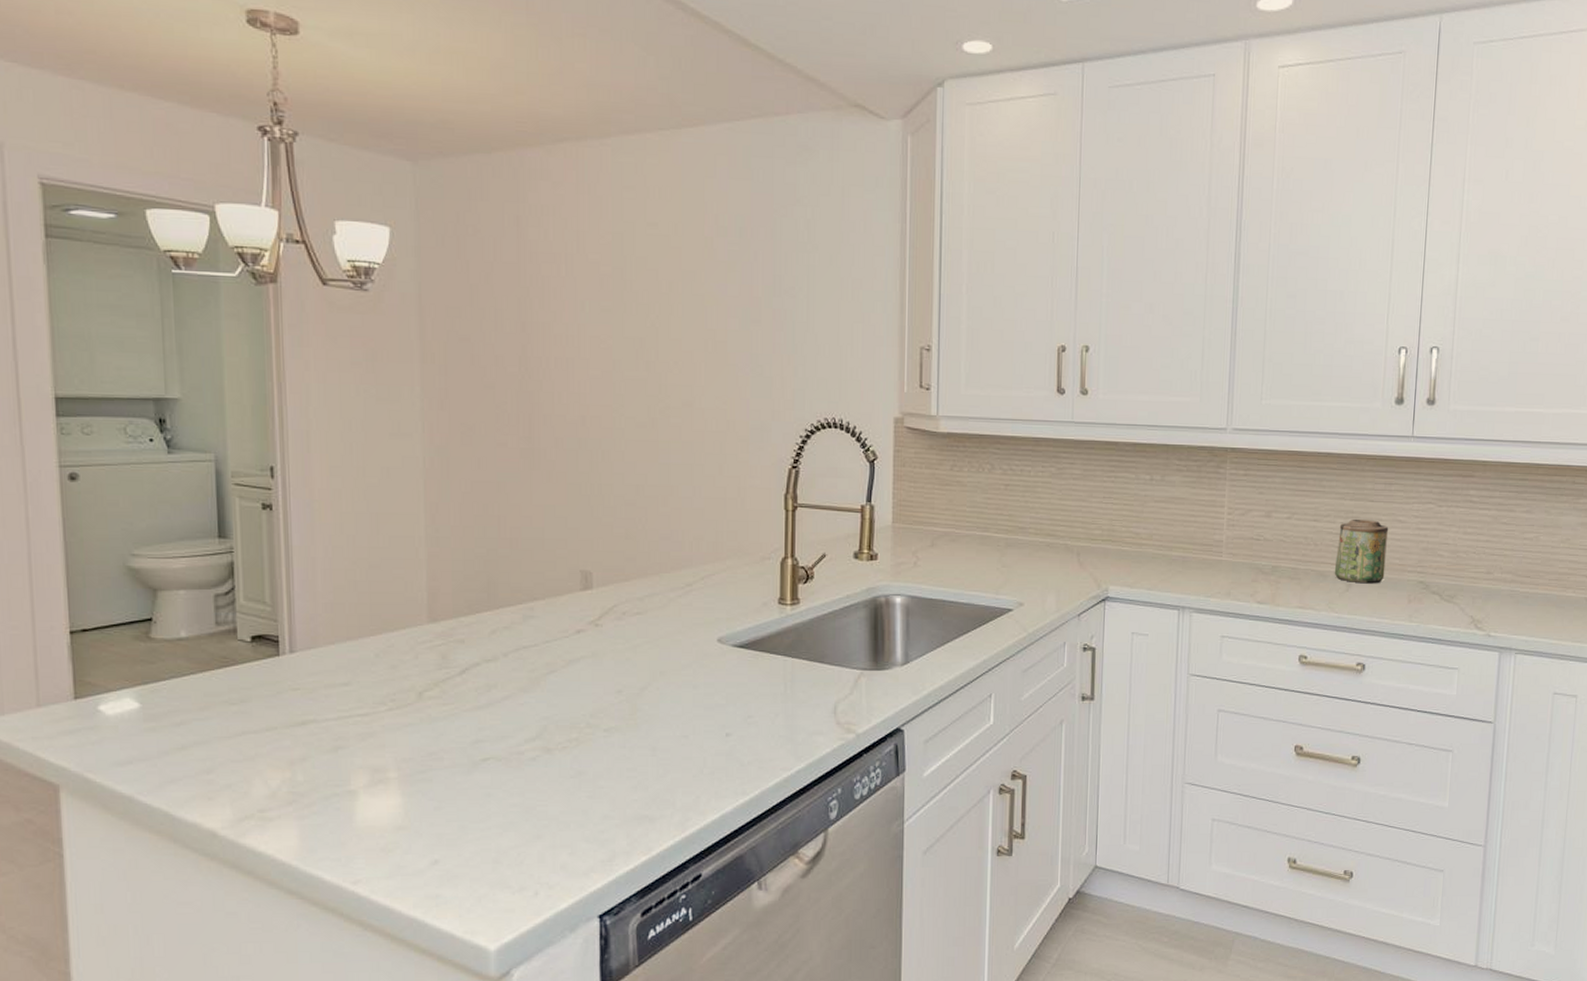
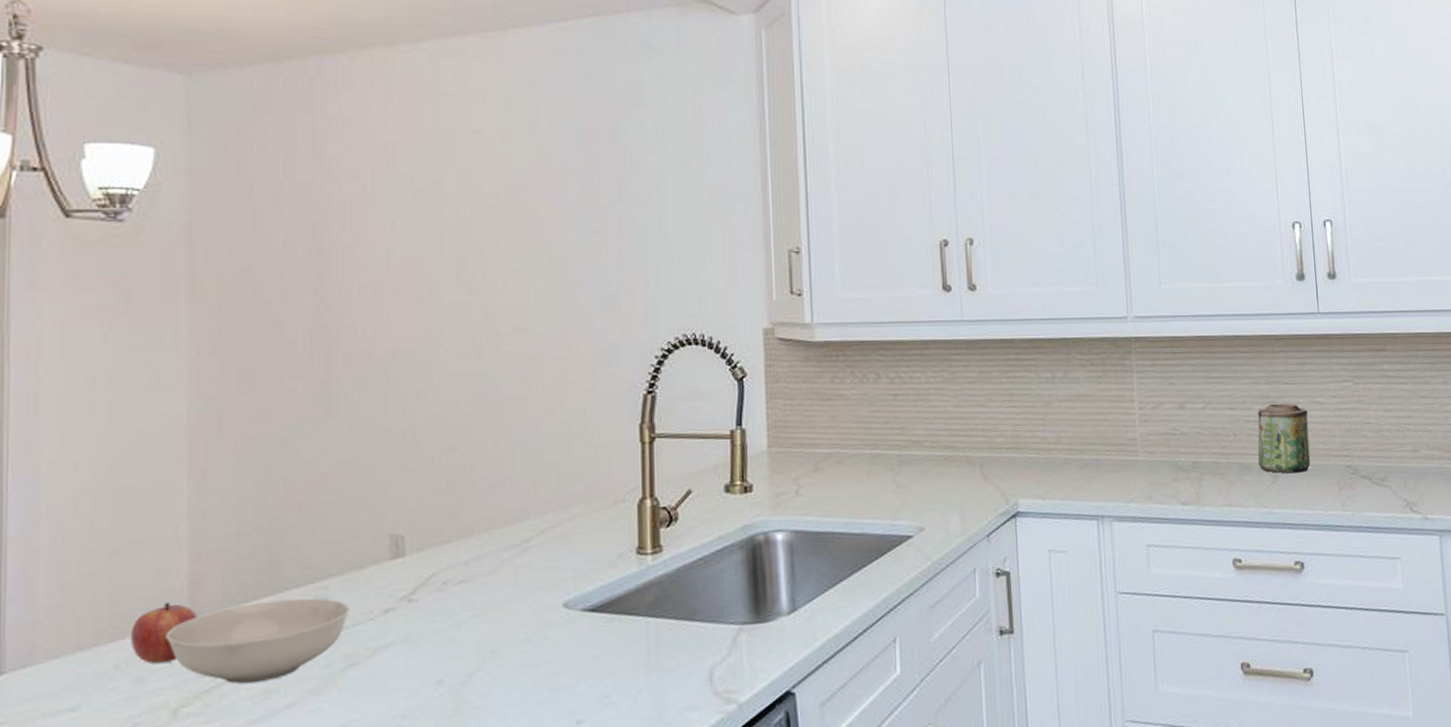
fruit: none [385,609,435,656] -> present [129,602,198,664]
bowl: none [412,615,550,679] -> present [166,598,350,684]

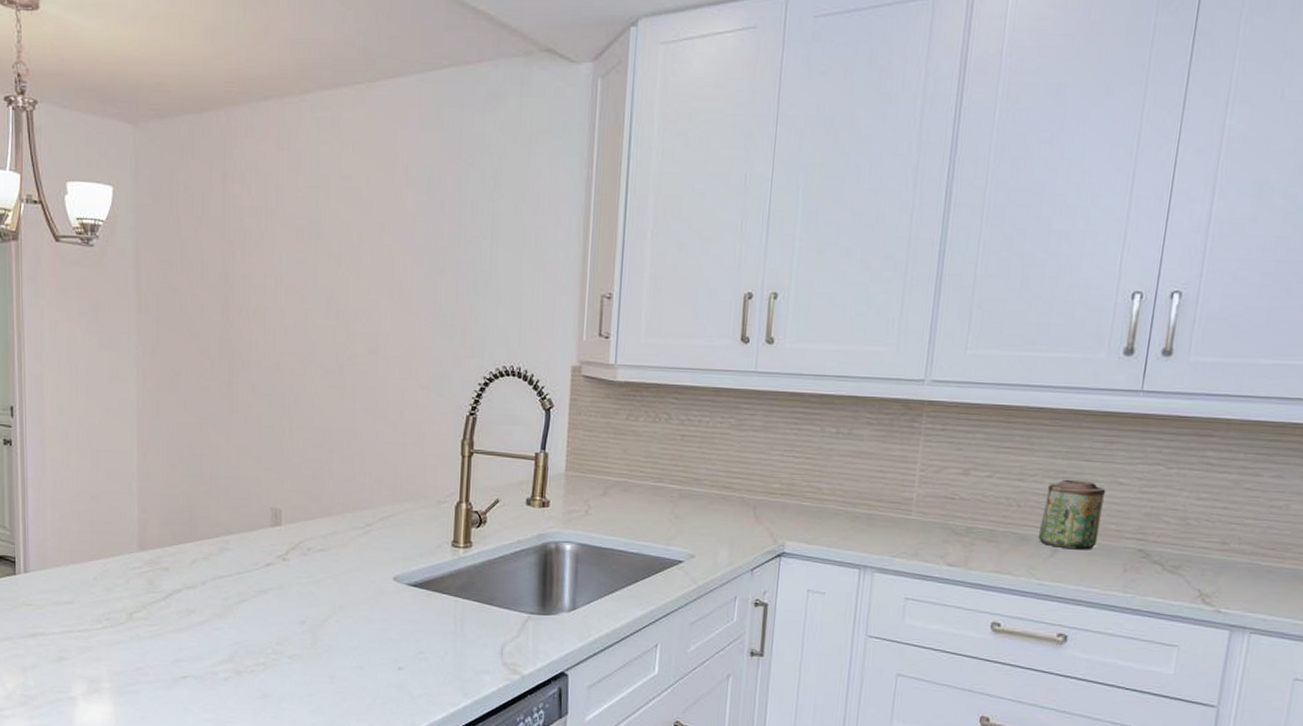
fruit: present [129,602,198,664] -> none [102,538,144,580]
bowl: present [166,598,350,684] -> none [124,546,243,603]

